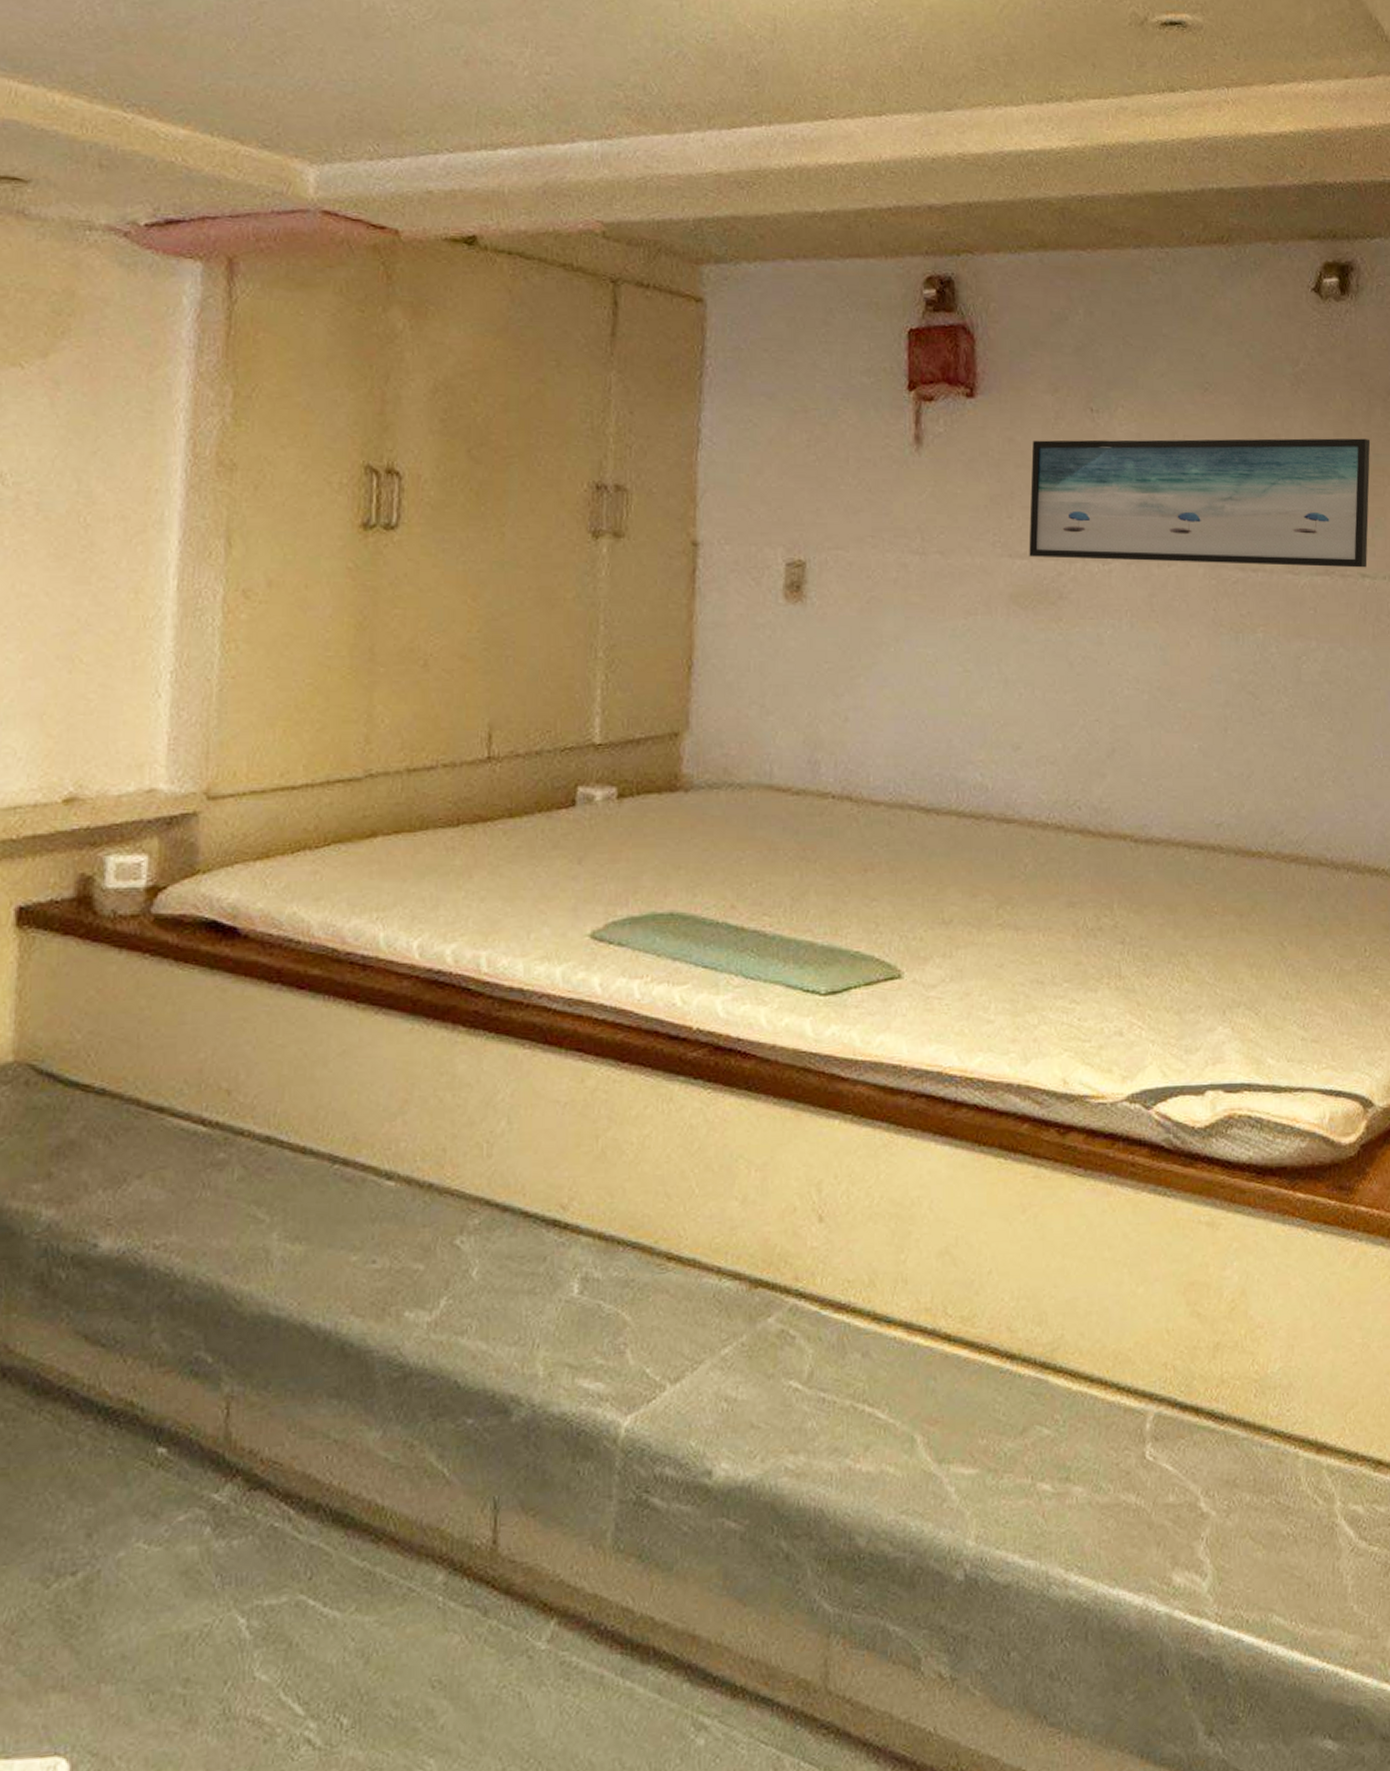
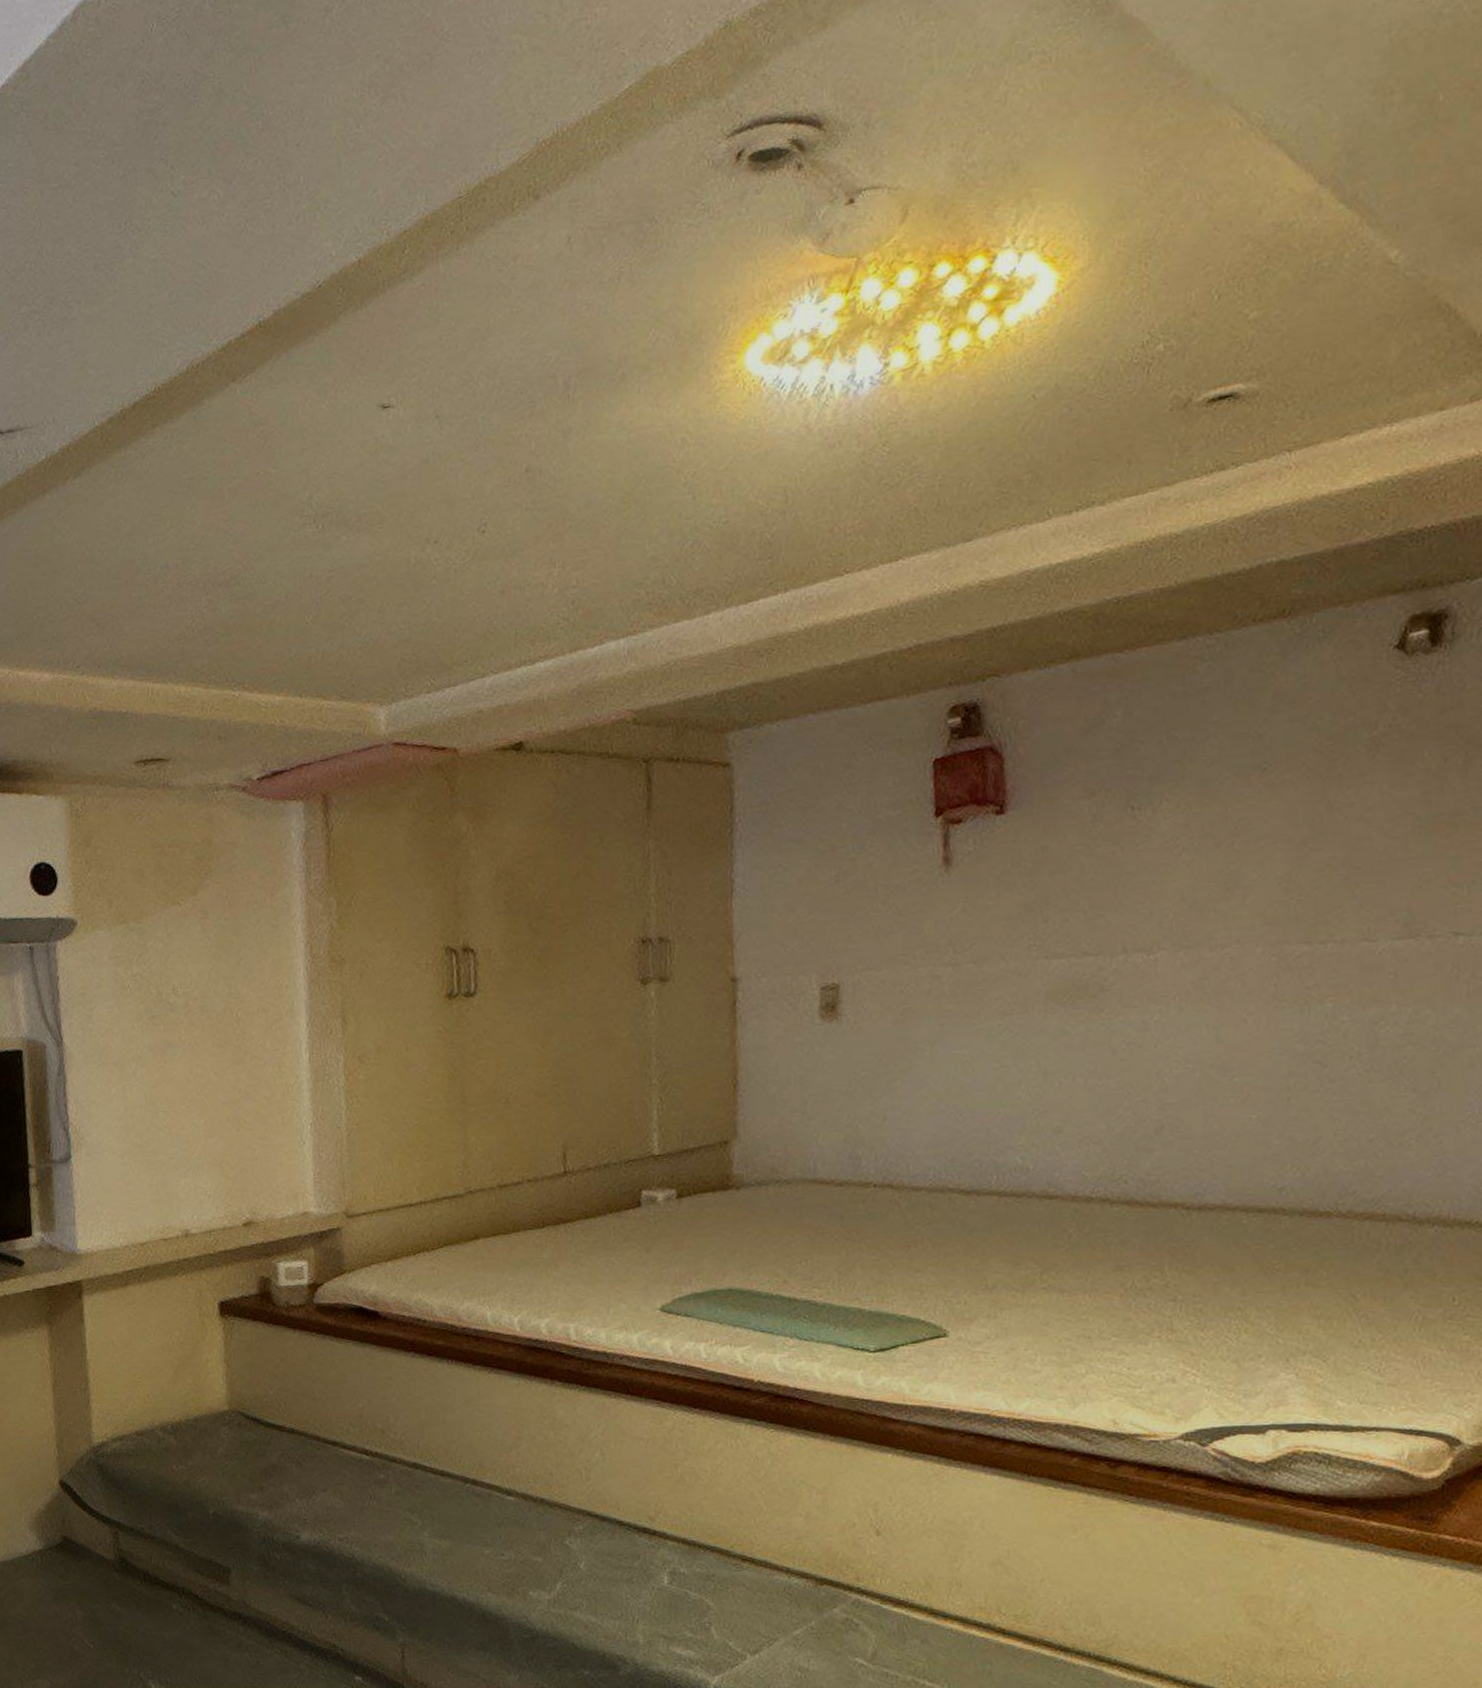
wall art: present [1029,438,1371,568] -> none [1066,793,1468,956]

